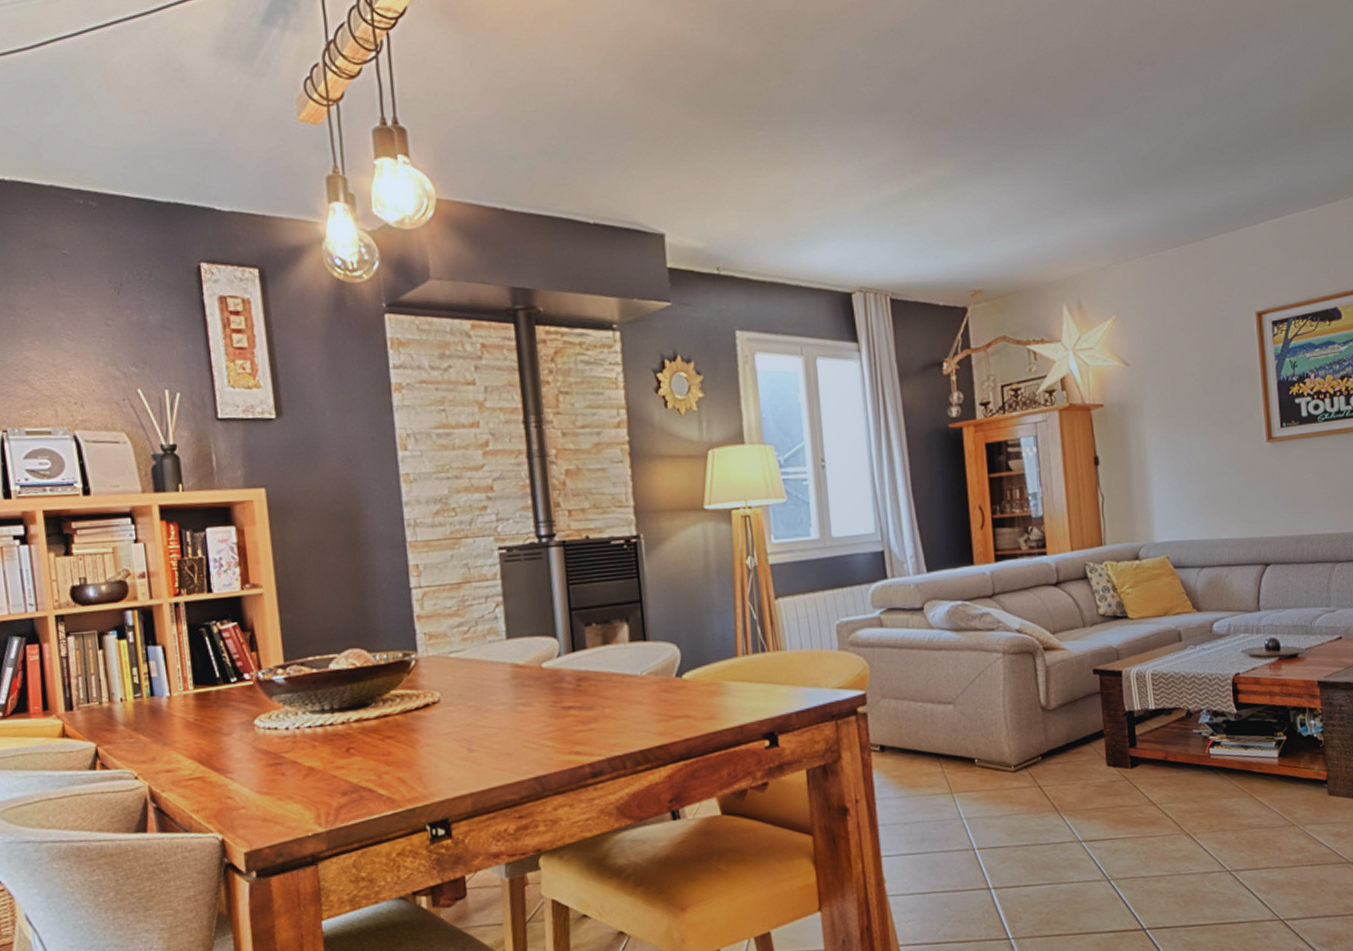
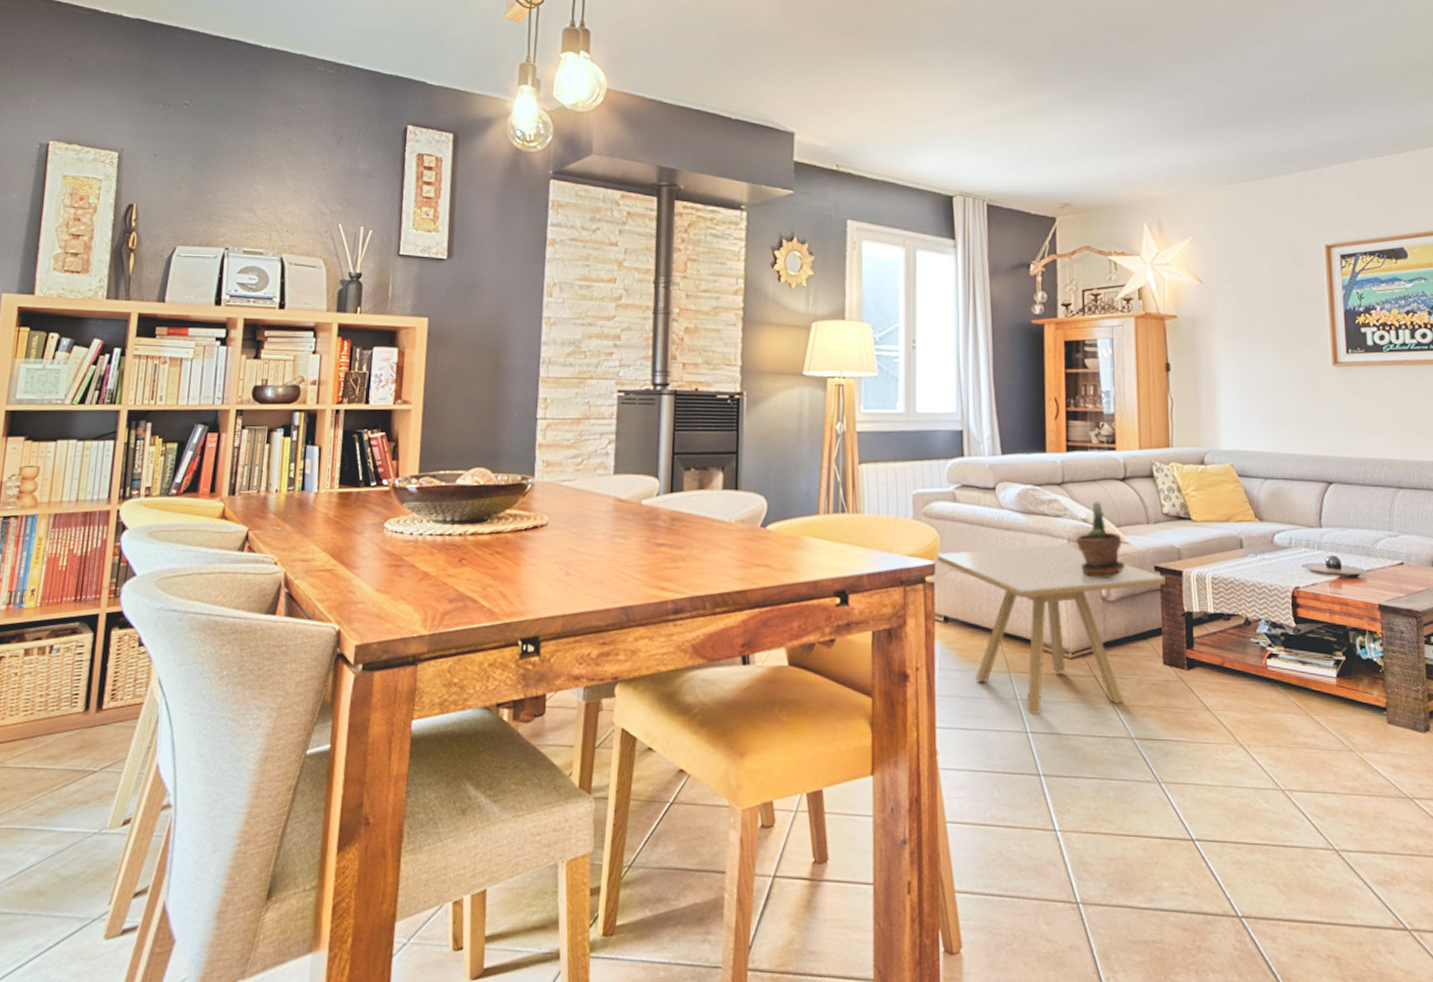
side table: none [867,658,1106,832] -> present [936,544,1167,715]
potted plant: none [1011,609,1063,689] -> present [1076,501,1125,578]

